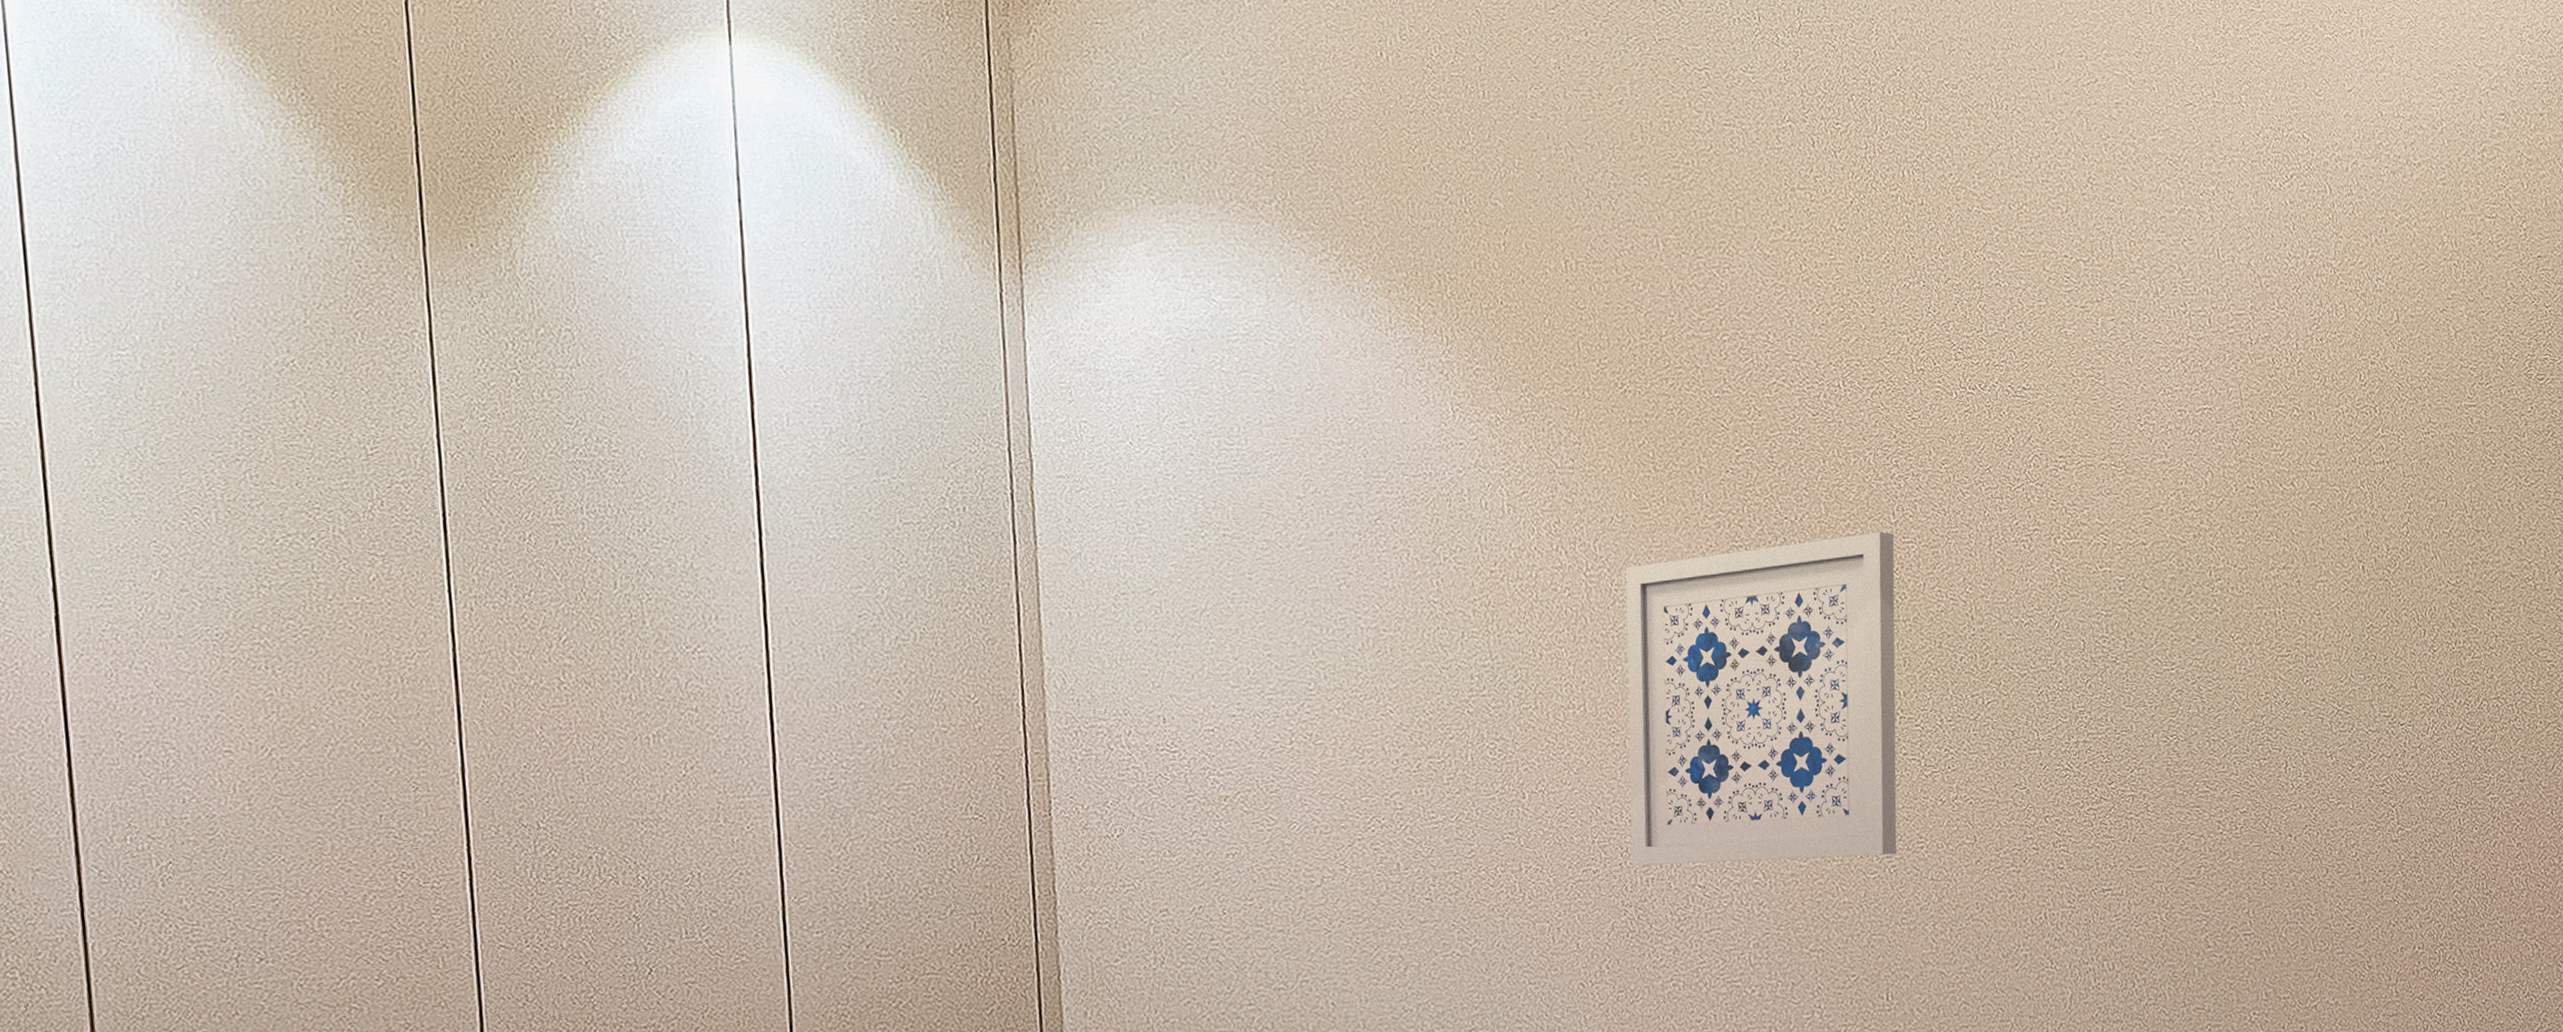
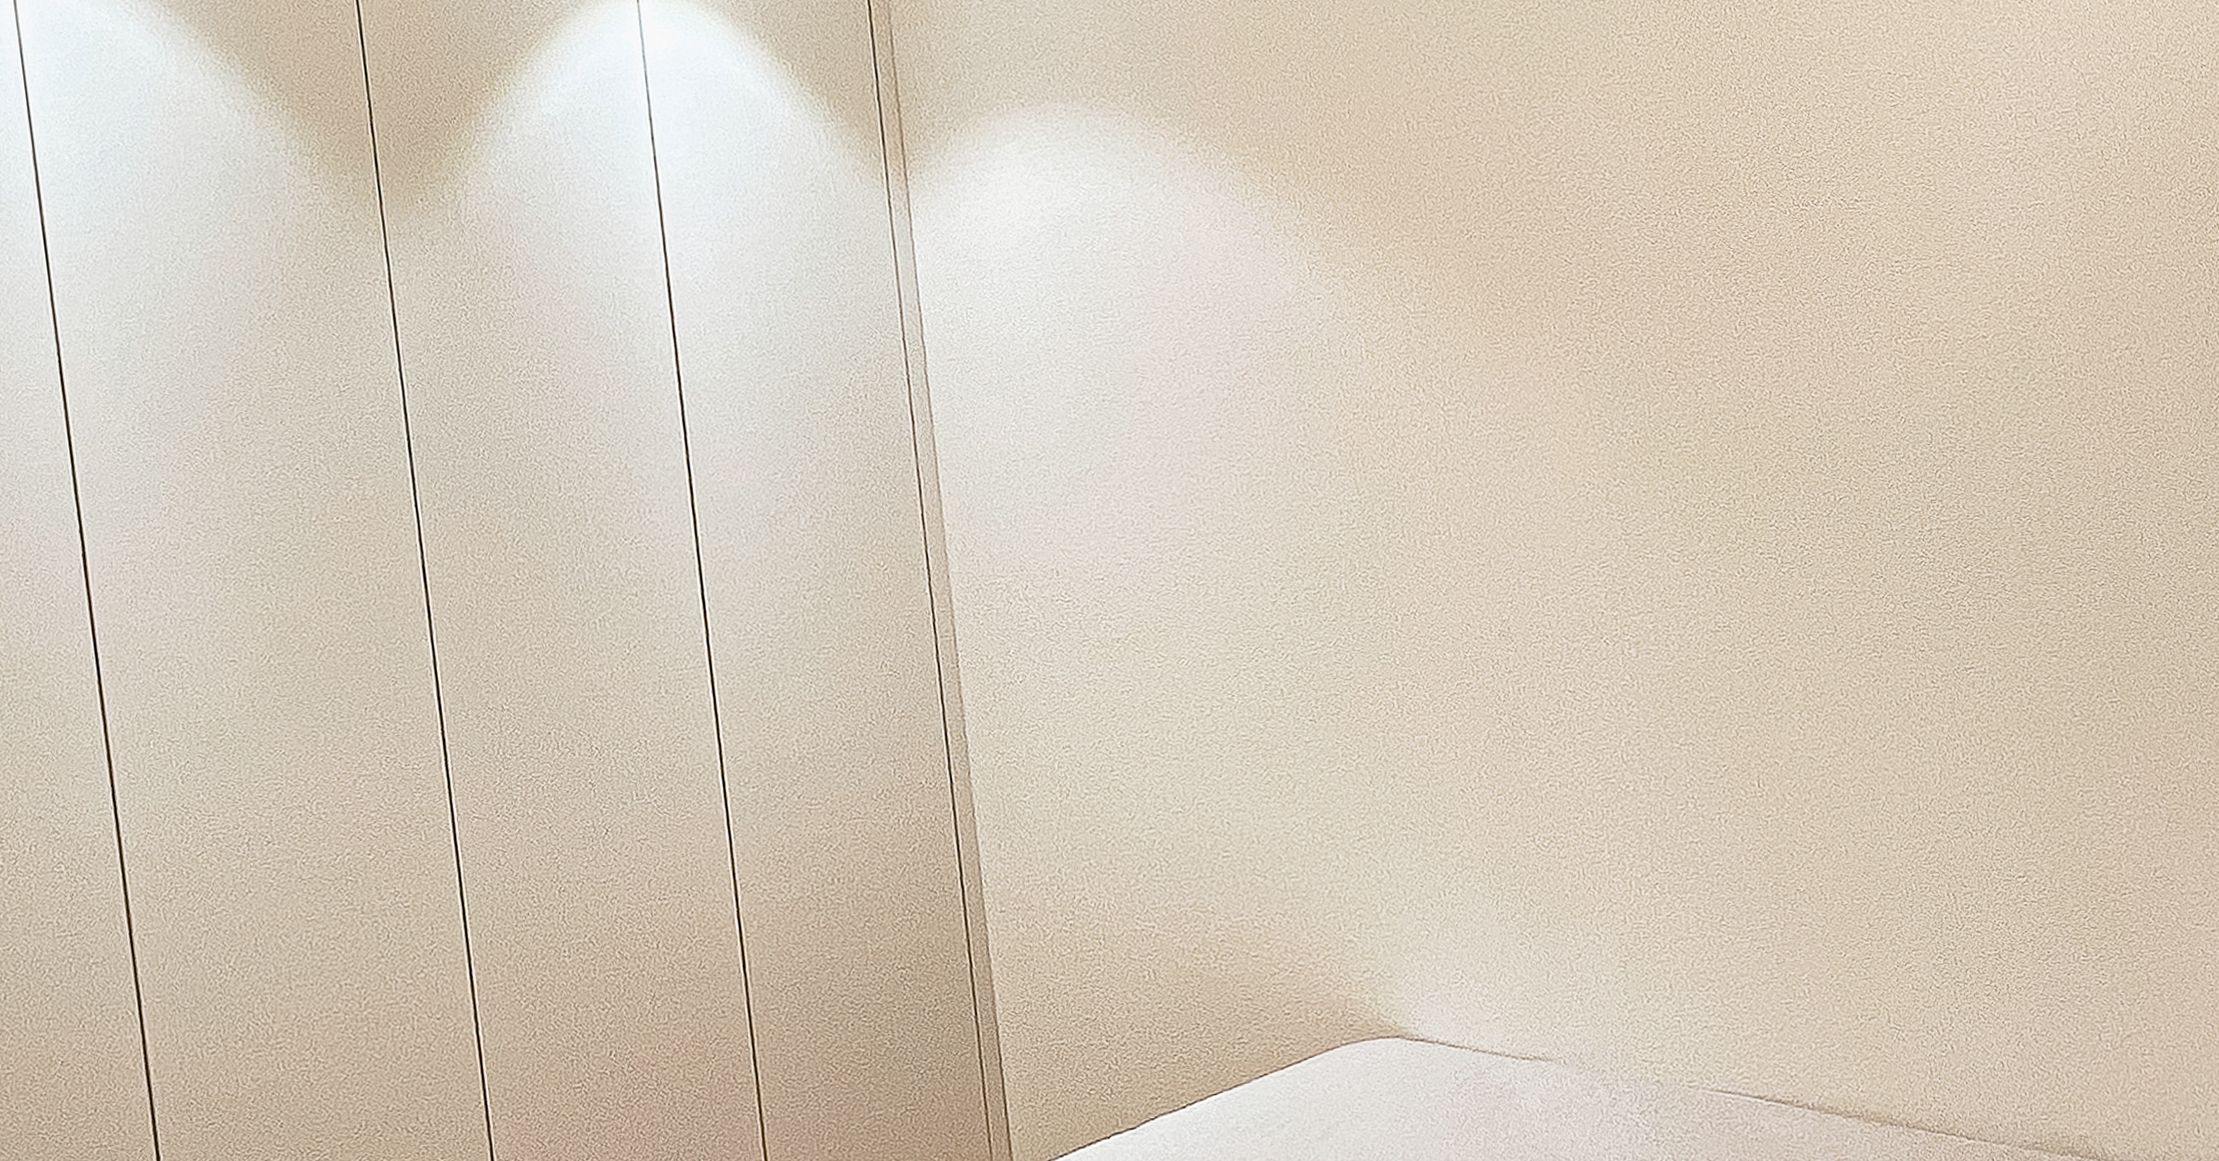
wall art: present [1625,532,1897,866] -> none [1480,346,1759,676]

